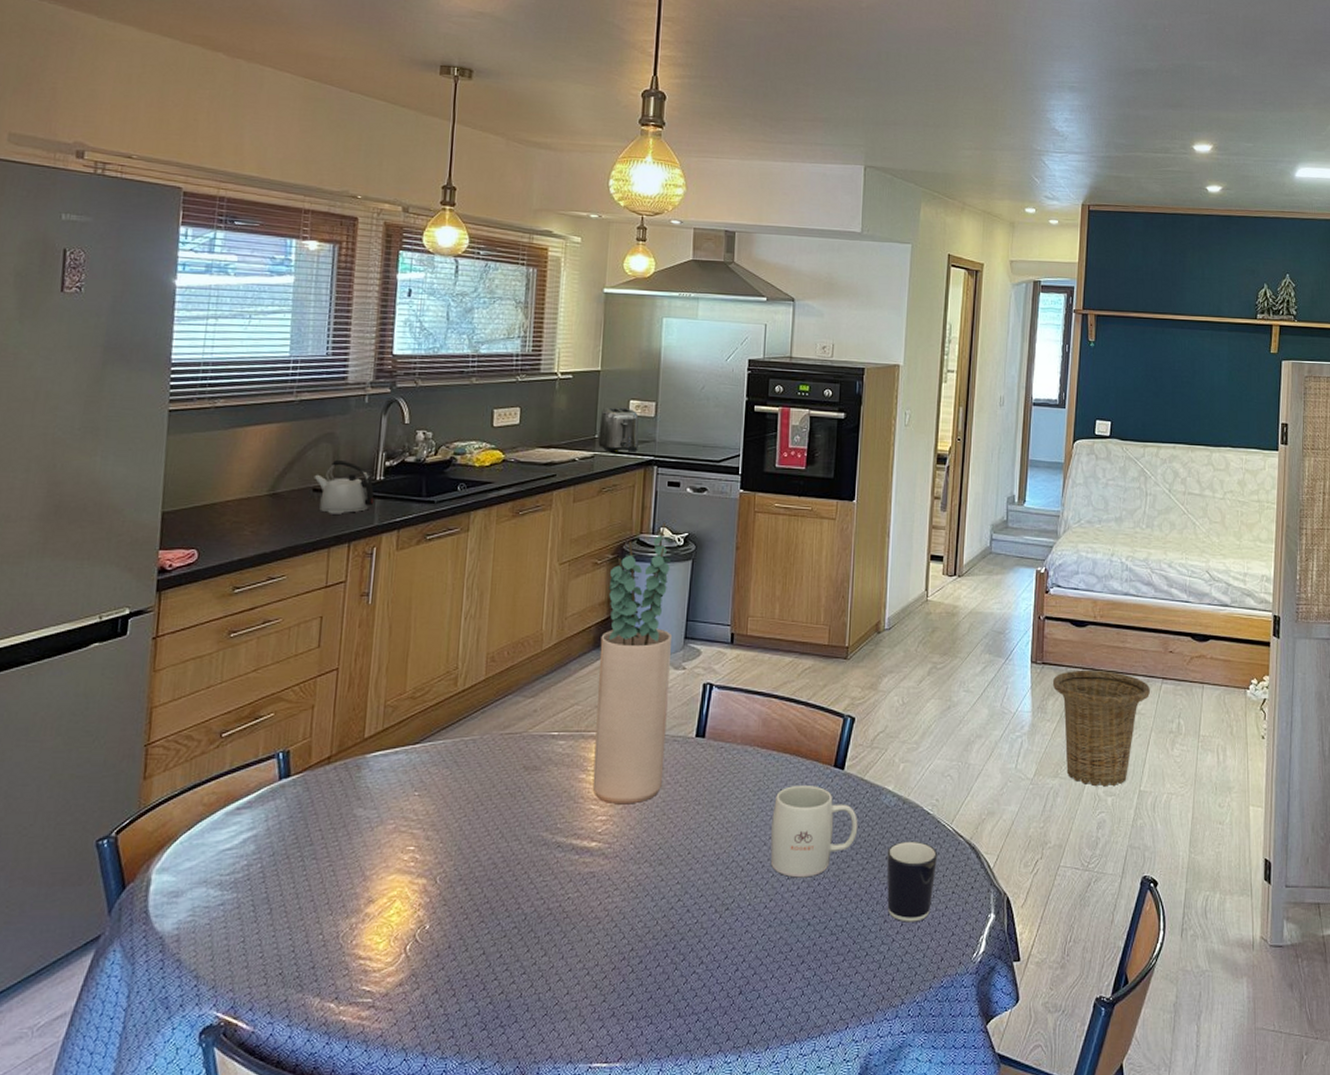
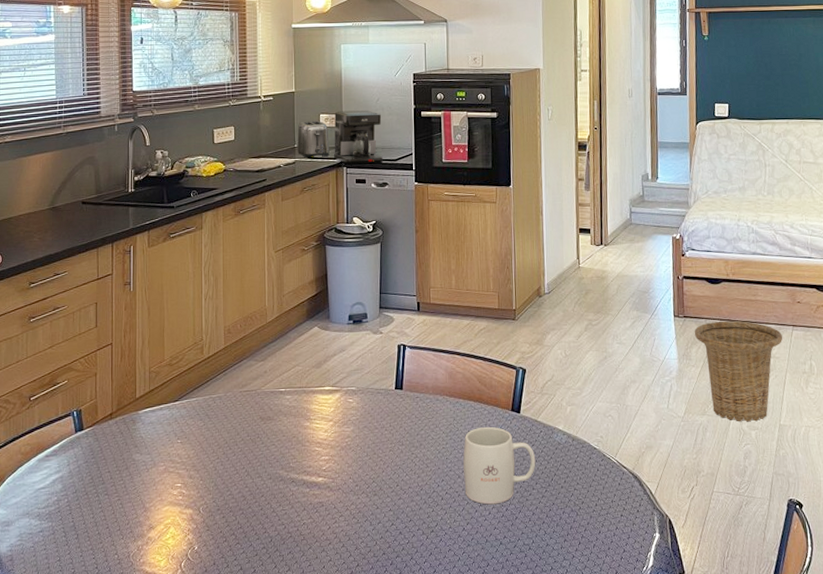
kettle: present [314,459,375,514] -> none [82,177,128,221]
vase: present [592,522,673,805] -> none [312,213,372,447]
coffee maker: none [643,397,706,465] -> present [334,110,383,165]
mug: present [886,841,938,922] -> none [562,472,606,541]

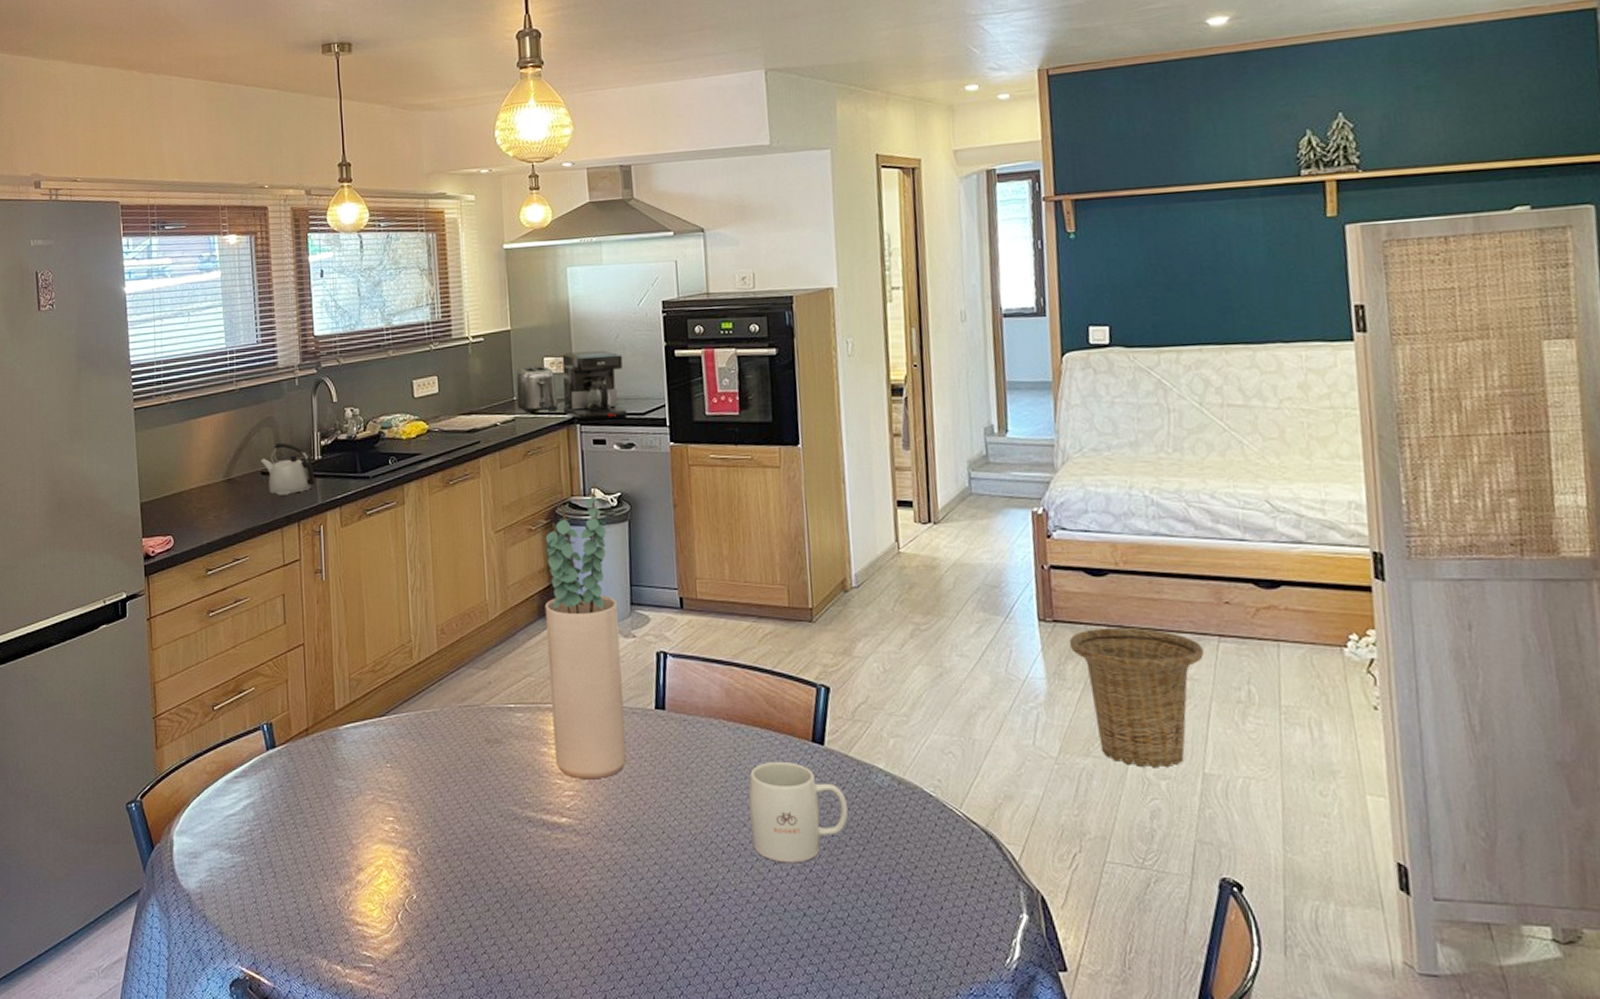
kettle: none [82,177,128,221] -> present [260,442,316,496]
vase: none [312,213,372,447] -> present [545,482,627,780]

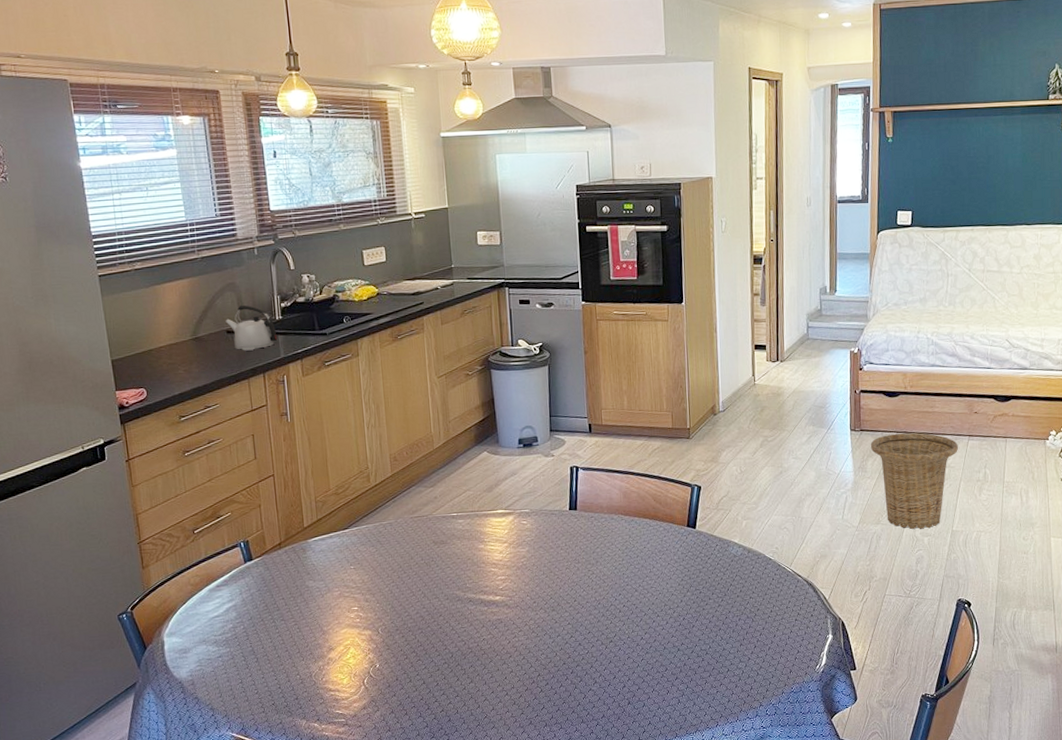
toaster: present [516,365,558,414] -> none [454,238,490,279]
vase: present [545,482,627,780] -> none [480,335,547,567]
coffee maker: present [562,350,627,421] -> none [492,226,547,285]
mug: present [748,761,849,863] -> none [639,542,712,615]

